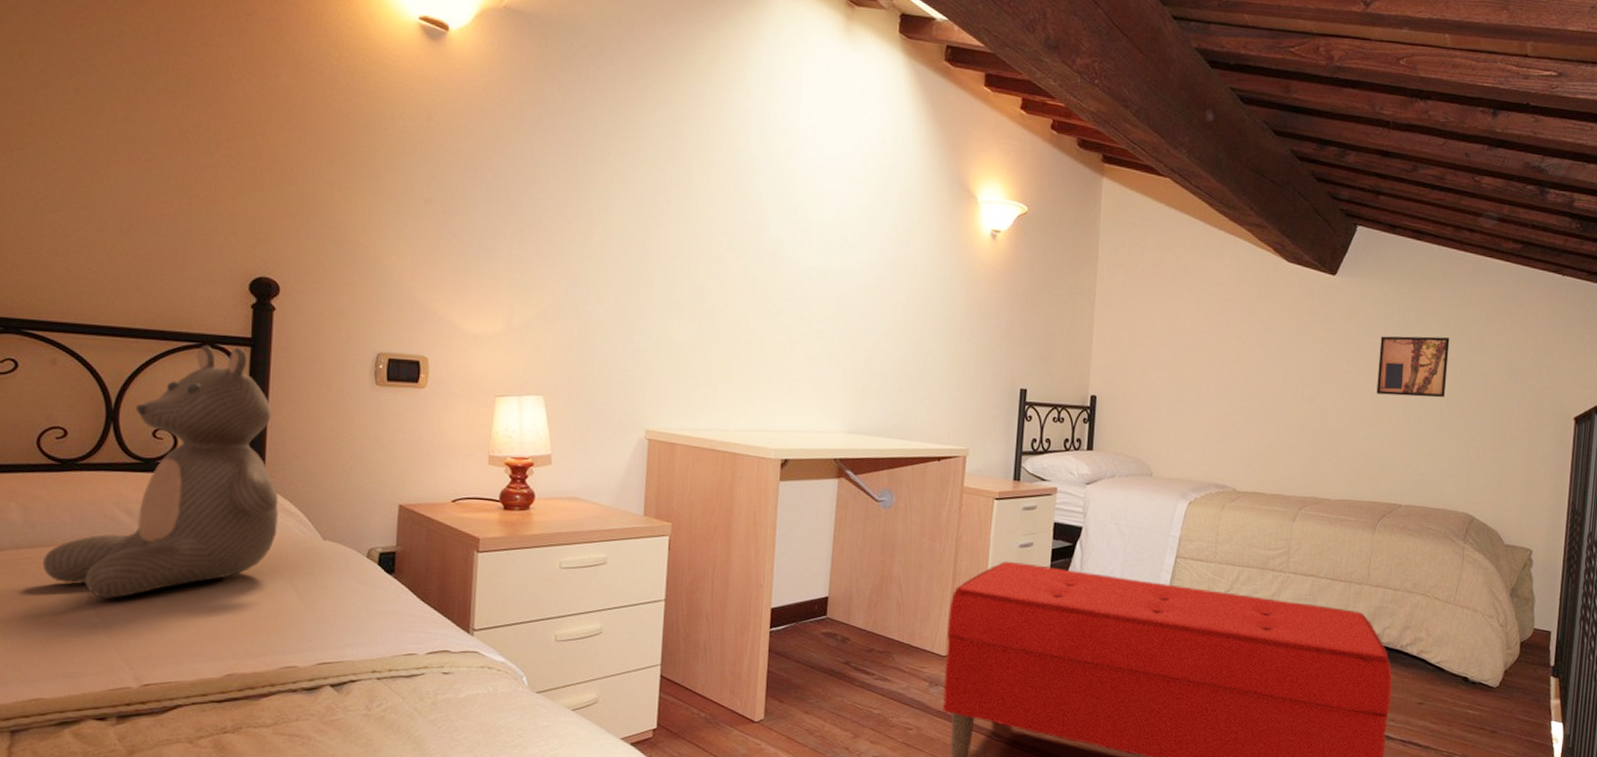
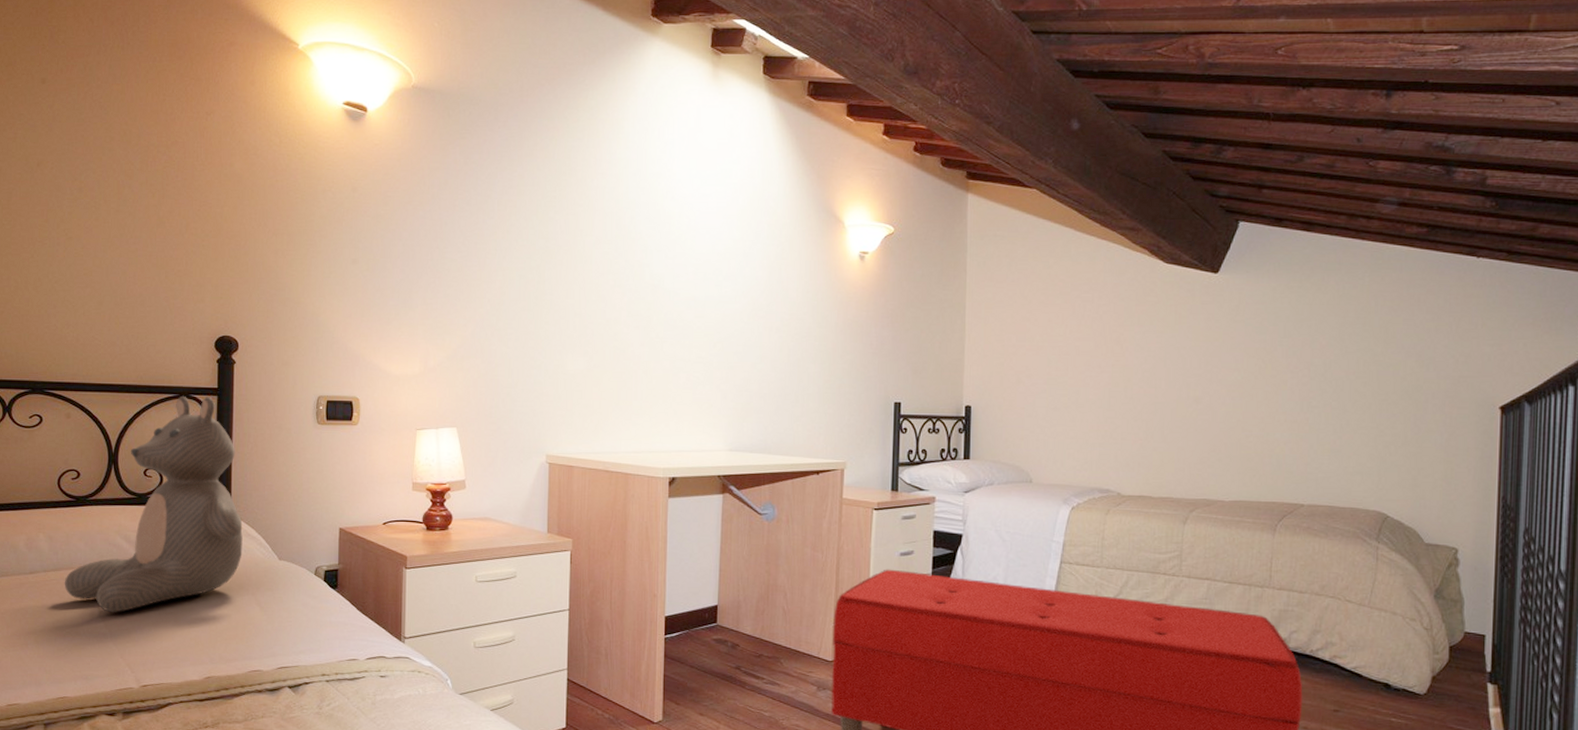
wall art: present [1376,336,1450,398] -> none [1269,330,1350,393]

